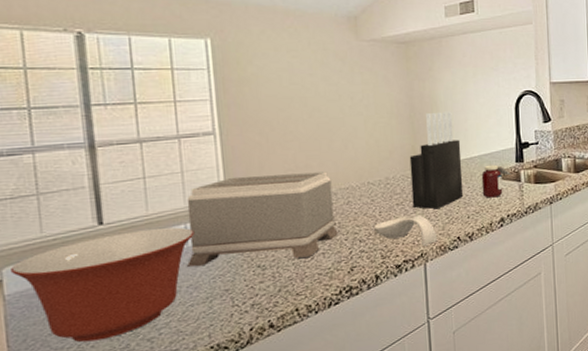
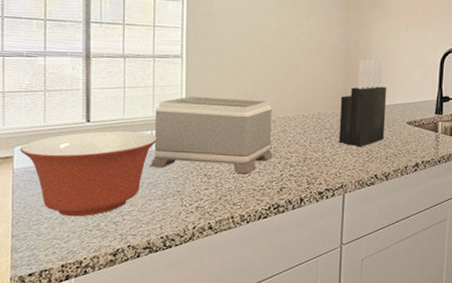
spoon rest: present [373,215,438,246] -> none [303,150,358,179]
jar: present [481,164,511,198] -> none [401,113,430,144]

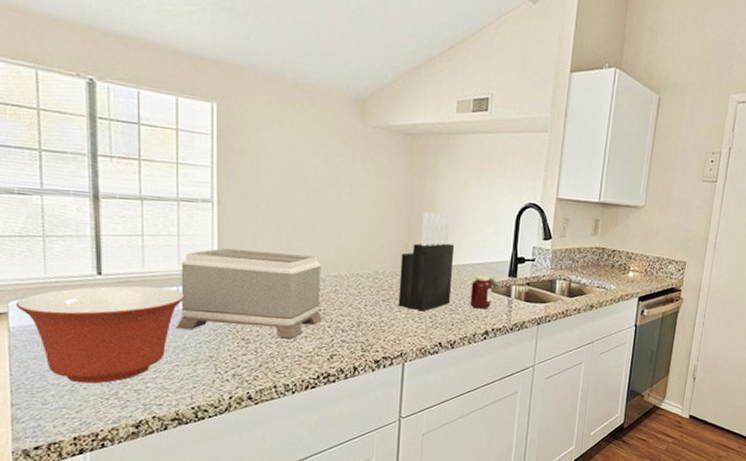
jar: none [401,113,430,144] -> present [470,275,502,309]

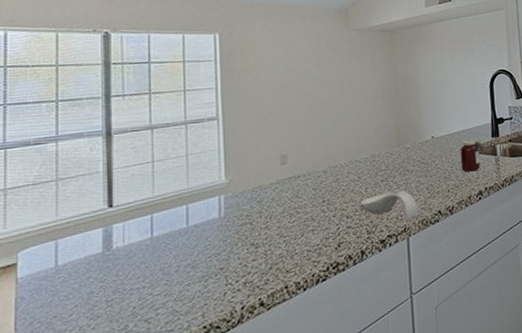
mixing bowl: present [15,285,186,384] -> none [25,208,195,324]
toaster: present [175,247,322,338] -> none [185,151,327,246]
spoon rest: none [356,314,420,346] -> present [359,190,420,221]
knife block: present [398,212,455,312] -> none [393,91,444,185]

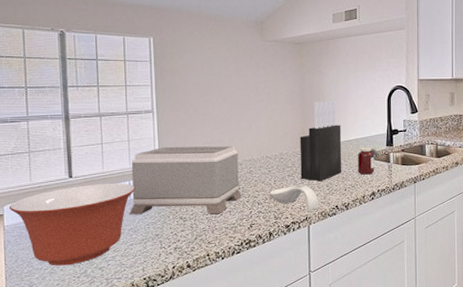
mixing bowl: none [25,208,195,324] -> present [8,183,136,266]
toaster: none [185,151,327,246] -> present [129,146,242,215]
knife block: none [393,91,444,185] -> present [300,101,342,182]

